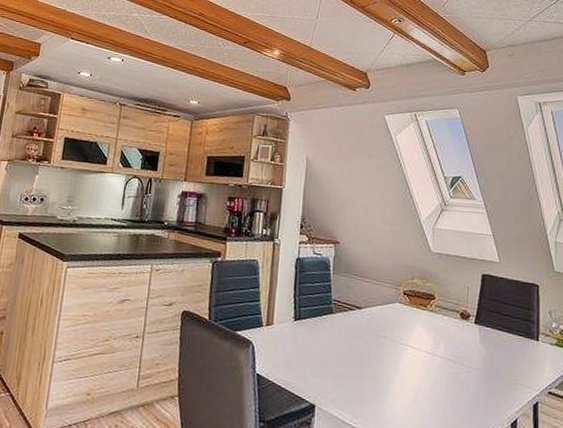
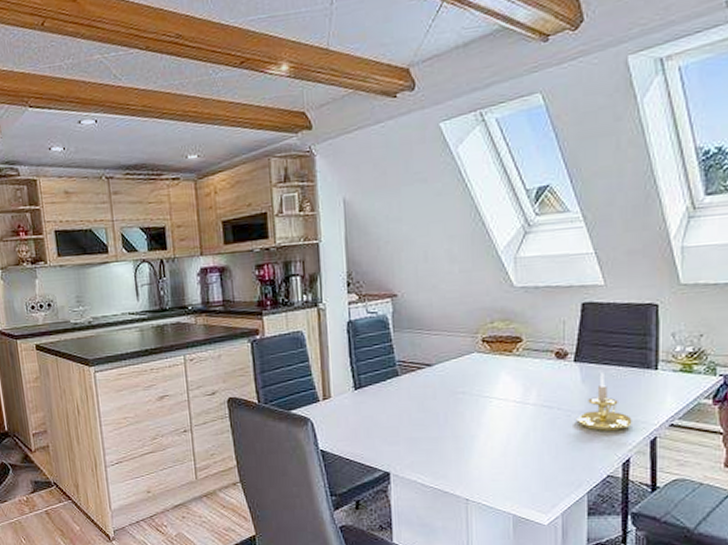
candle holder: none [475,337,519,392] -> present [576,373,632,431]

